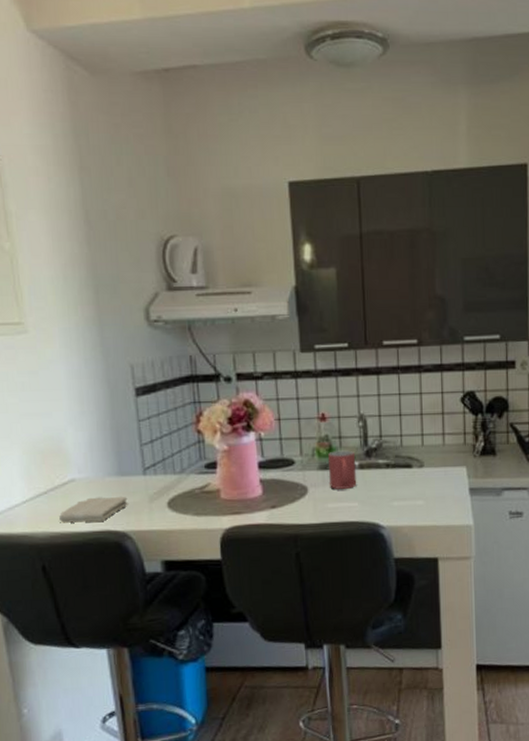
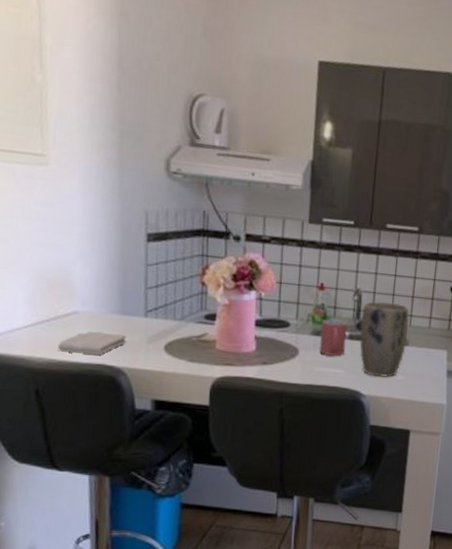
plant pot: none [370,423,421,505] -> present [359,301,410,377]

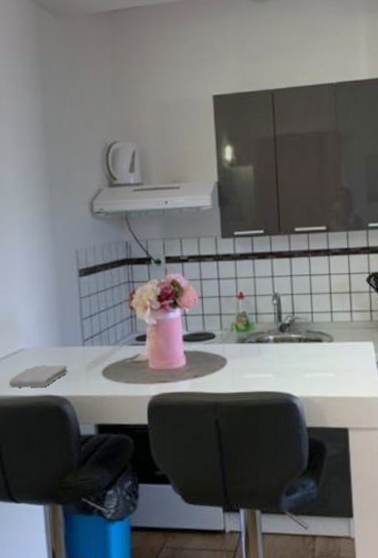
mug: present [319,319,347,356] -> none [245,325,272,361]
plant pot: present [359,301,410,377] -> none [283,301,331,377]

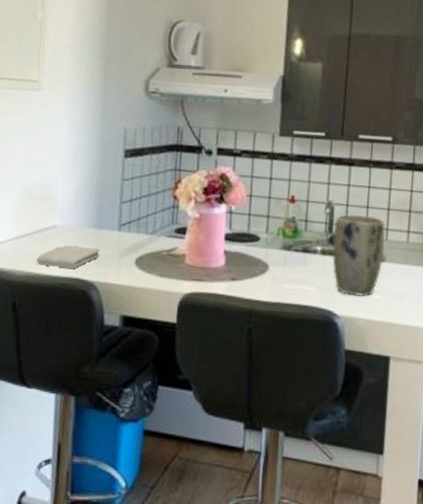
plant pot: none [283,301,331,377] -> present [332,214,386,296]

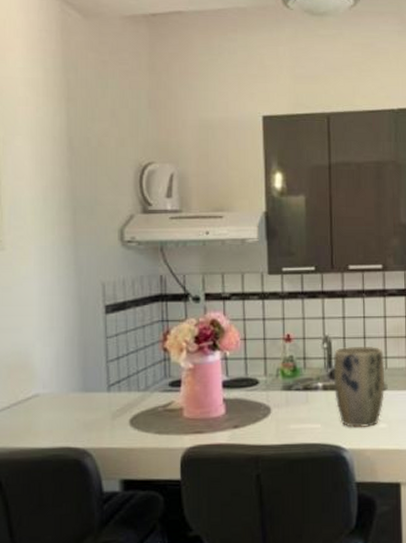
washcloth: present [36,244,100,269] -> none [20,412,90,439]

